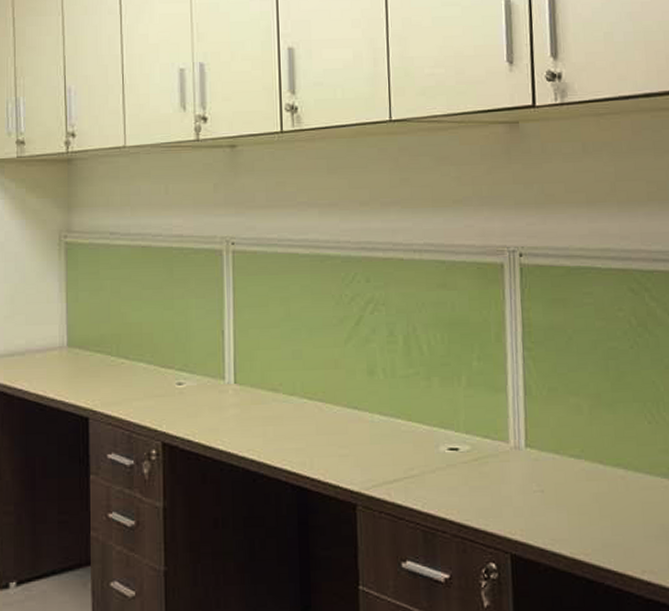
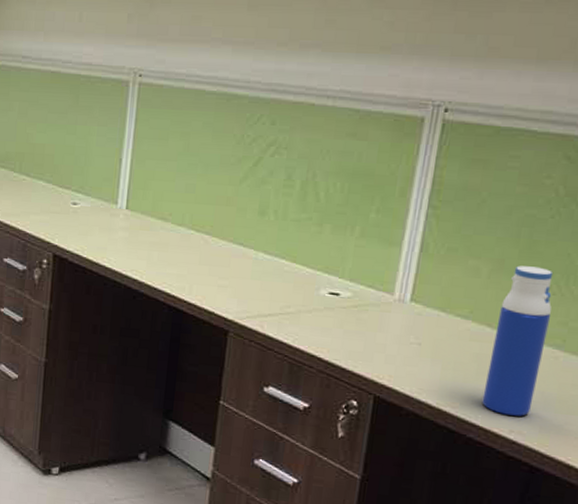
water bottle: none [607,397,656,554] -> present [482,265,554,416]

